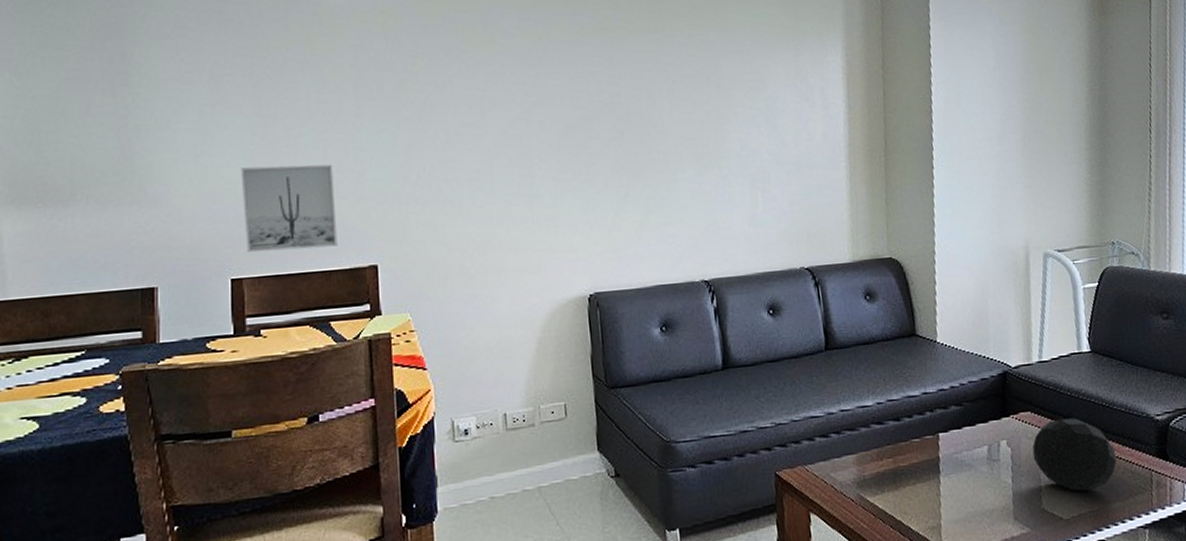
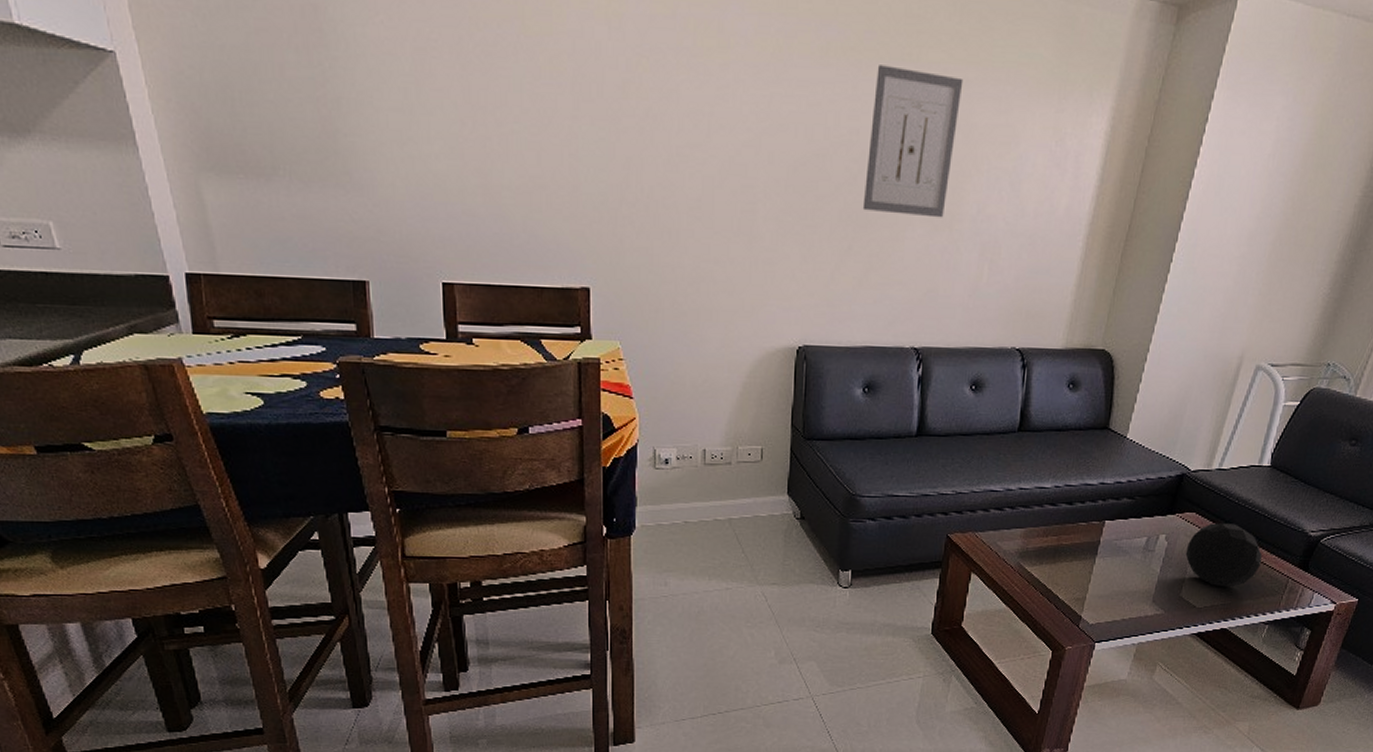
wall art: present [240,164,338,253] -> none [449,162,550,262]
wall art: none [628,38,710,161] -> present [862,65,964,218]

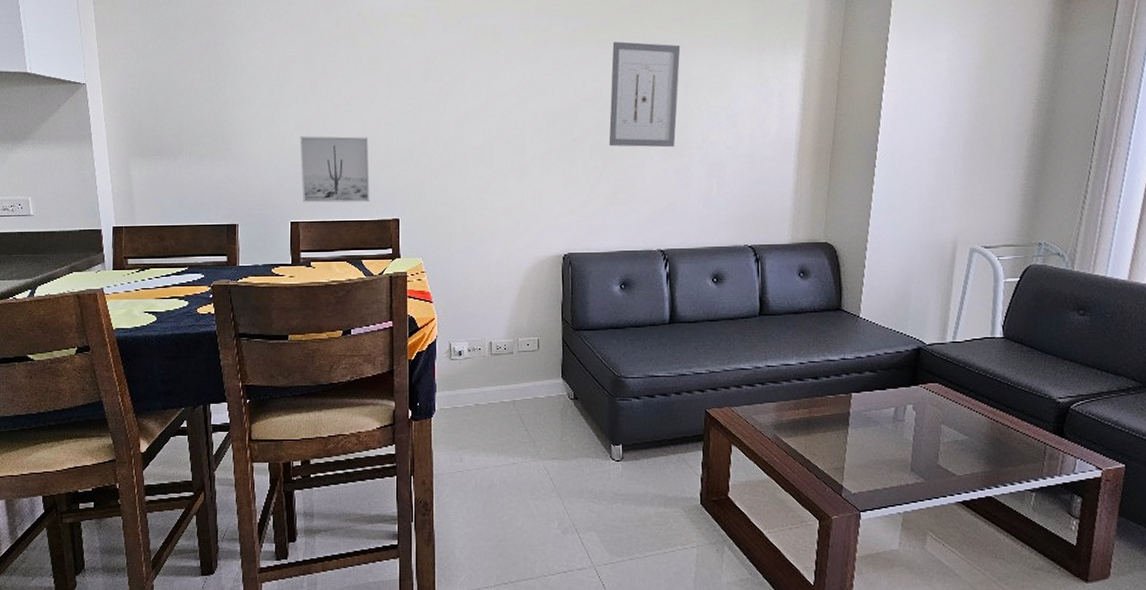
wall art: none [449,162,550,262] -> present [300,136,370,203]
decorative orb: present [1185,523,1262,587] -> none [935,392,1014,455]

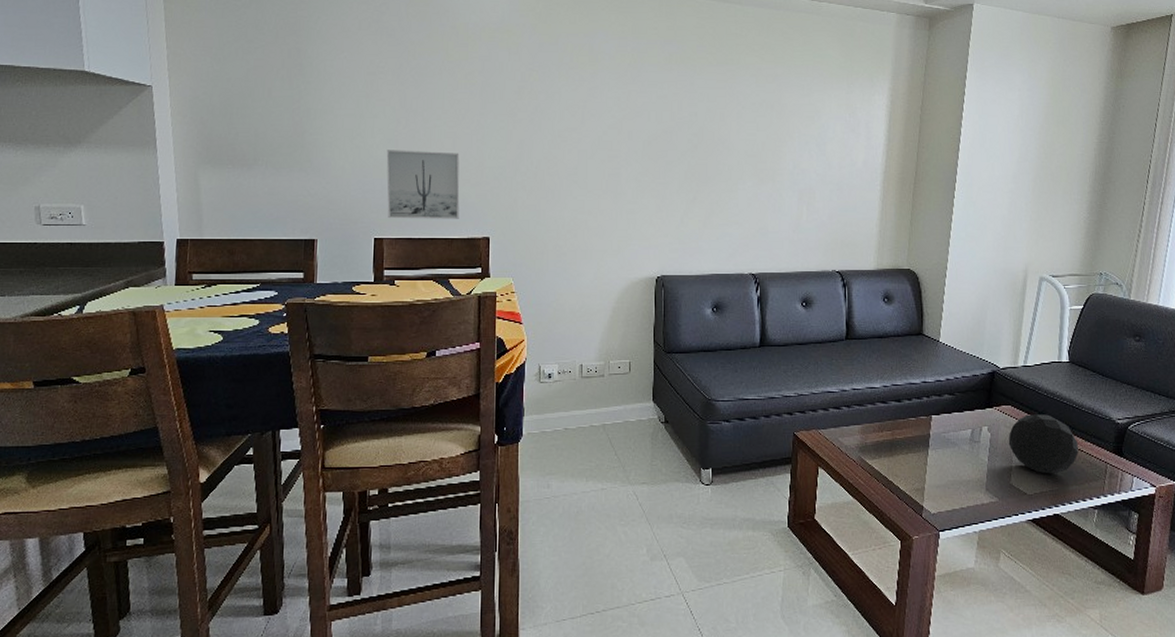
wall art: present [609,41,681,148] -> none [703,68,774,173]
decorative orb: none [935,392,1014,455] -> present [1008,414,1078,474]

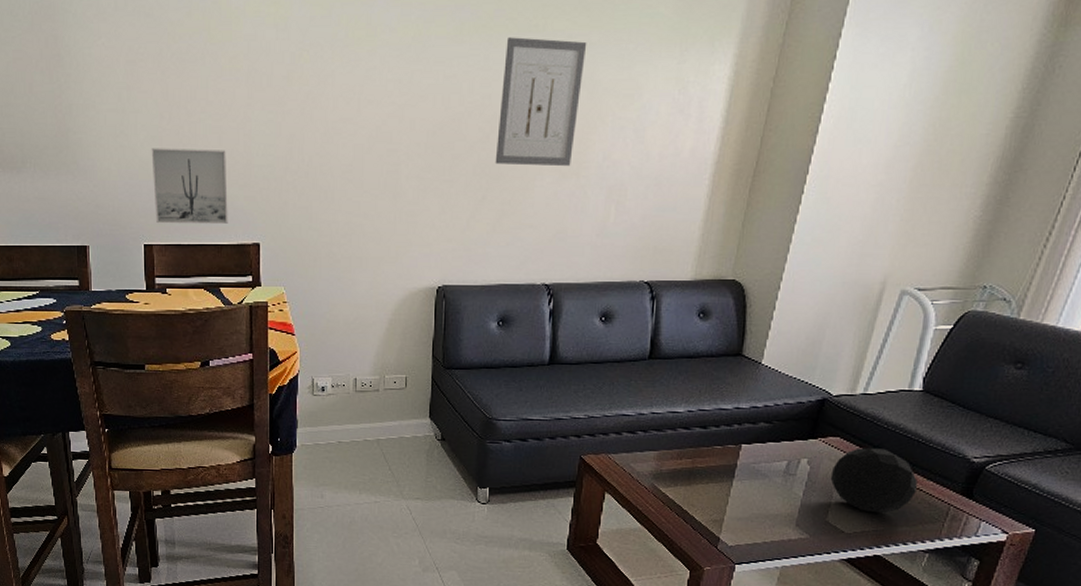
wall art: none [703,68,774,173] -> present [495,37,587,167]

